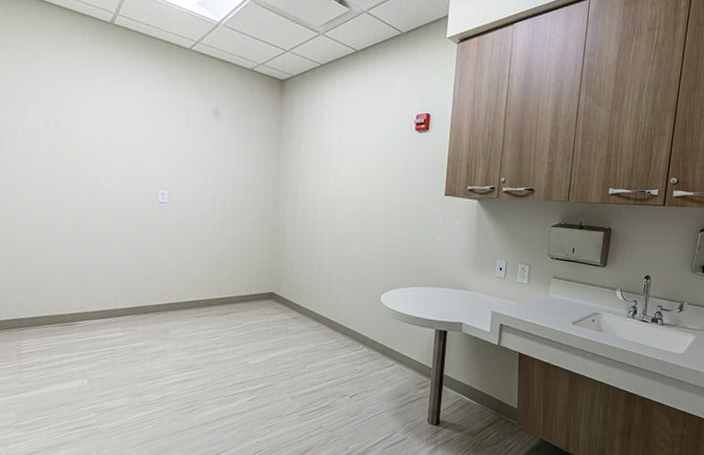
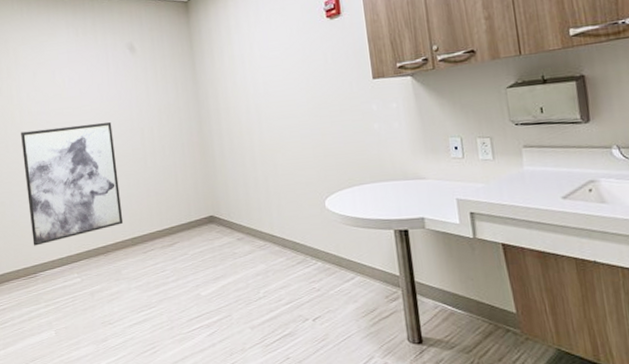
wall art: none [74,174,182,294] -> present [21,122,124,246]

